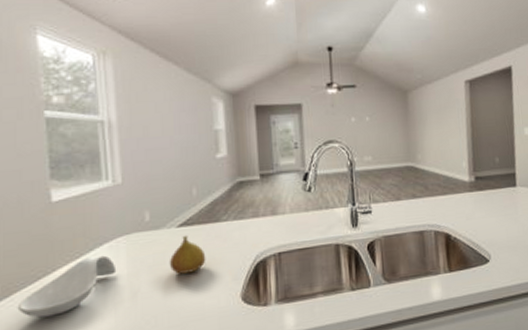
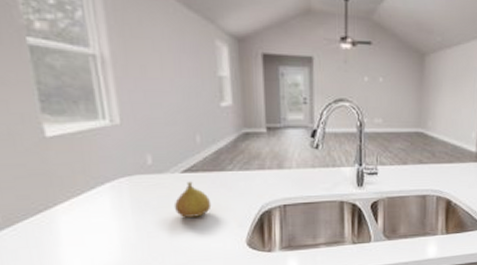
spoon rest: present [17,255,117,318] -> none [21,194,121,248]

